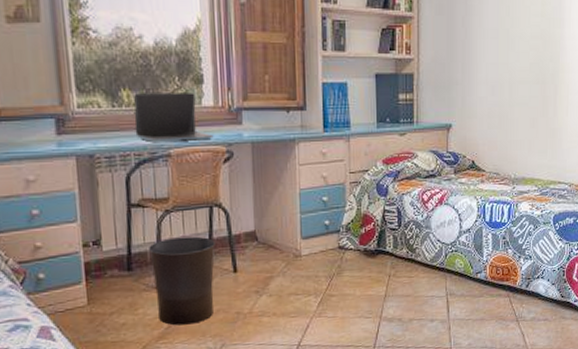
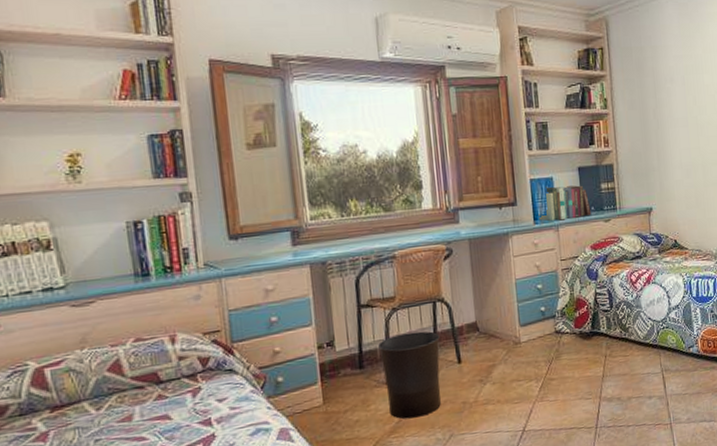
laptop computer: present [134,93,214,143] -> none [360,198,434,247]
books: none [329,92,386,131] -> present [538,185,592,222]

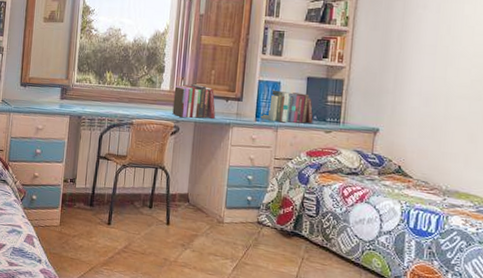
waste bin: present [378,331,441,419] -> none [106,187,156,260]
books: none [438,196,492,238] -> present [172,84,216,120]

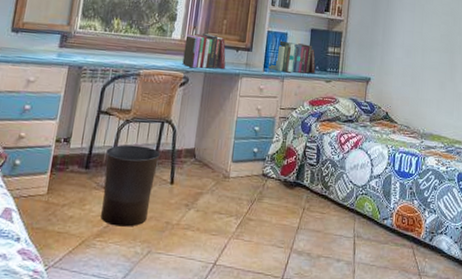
waste bin: none [106,187,156,260] -> present [100,145,161,227]

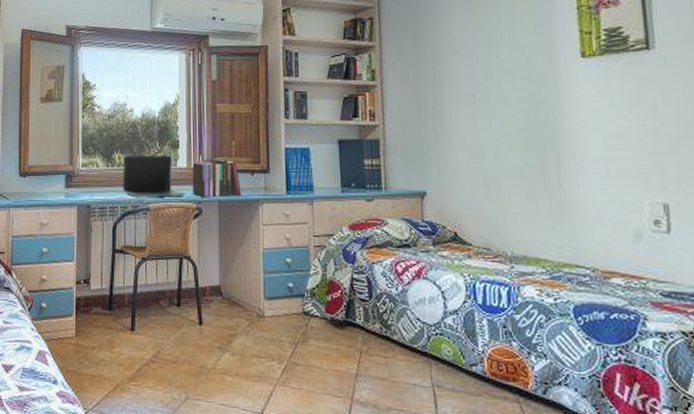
waste bin: present [100,145,161,227] -> none [127,284,184,371]
laptop computer: none [117,22,176,66] -> present [123,156,186,198]
books: present [268,40,316,74] -> none [292,157,352,194]

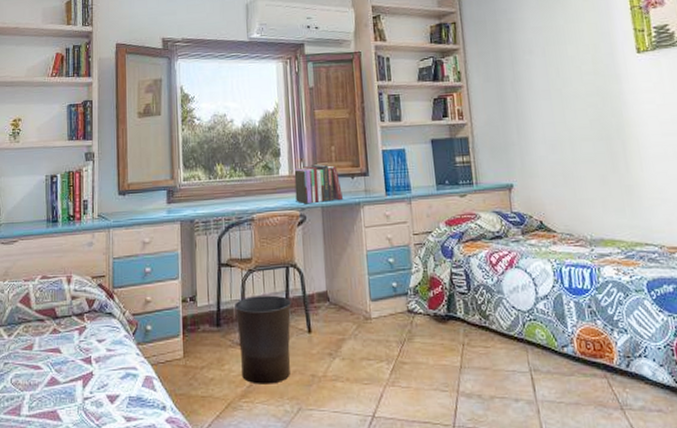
laptop computer: present [123,156,186,198] -> none [225,164,289,209]
waste bin: none [127,284,184,371] -> present [235,295,291,385]

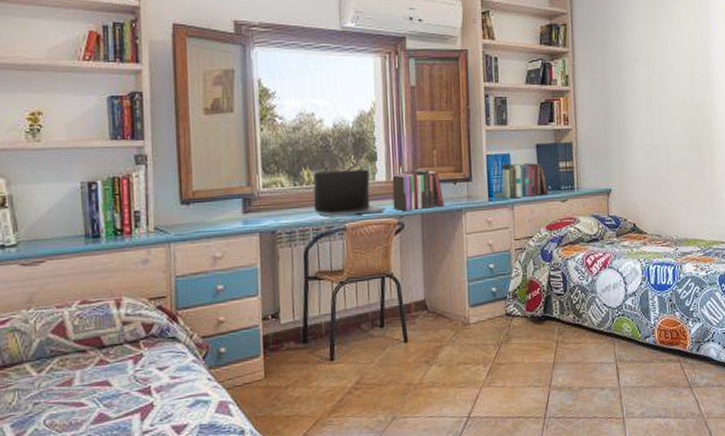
laptop computer: none [225,164,289,209] -> present [313,169,386,218]
waste bin: present [235,295,291,385] -> none [324,307,387,398]
books: none [390,158,446,194] -> present [494,163,548,199]

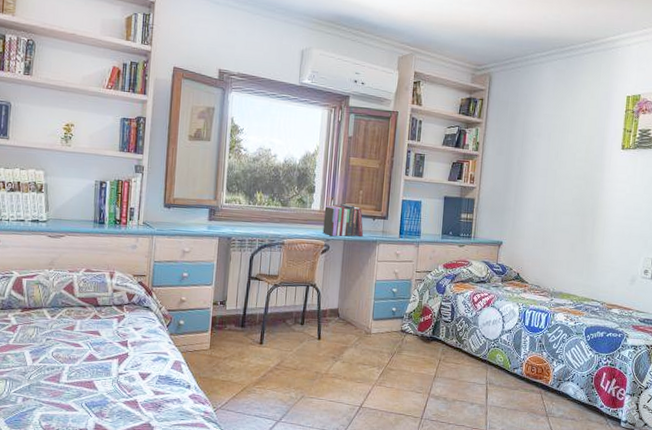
laptop computer: present [313,169,386,218] -> none [261,196,317,235]
books: present [494,163,548,199] -> none [404,208,449,239]

